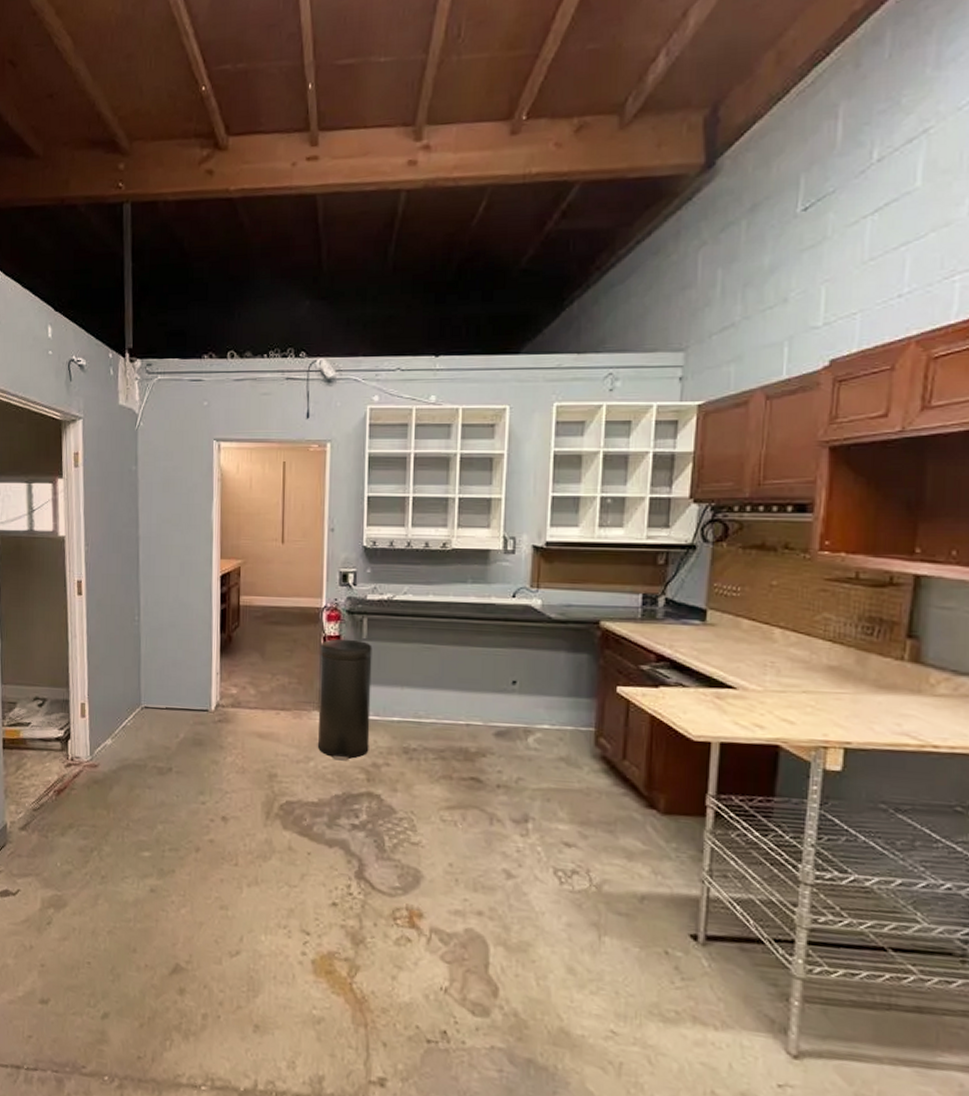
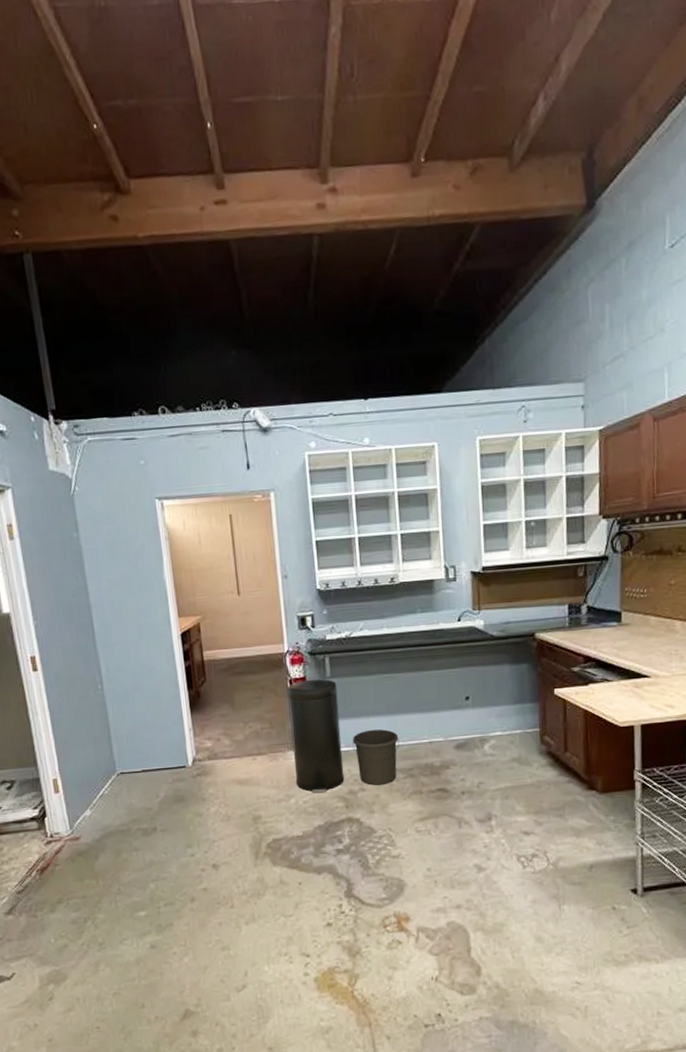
bucket: none [381,701,433,763] -> present [352,729,399,785]

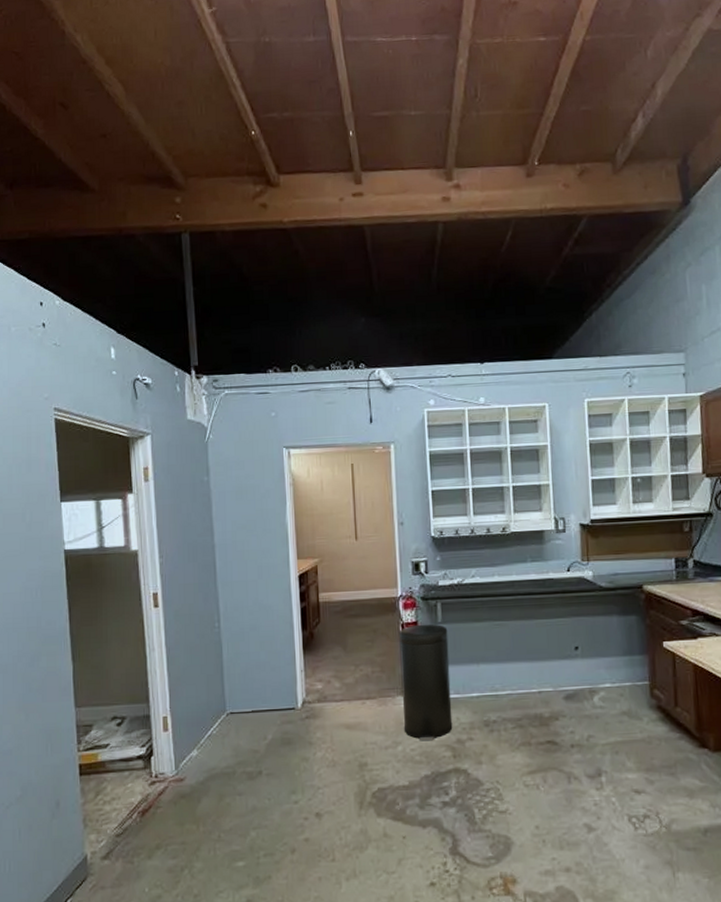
bucket: present [352,729,399,785] -> none [461,676,509,735]

